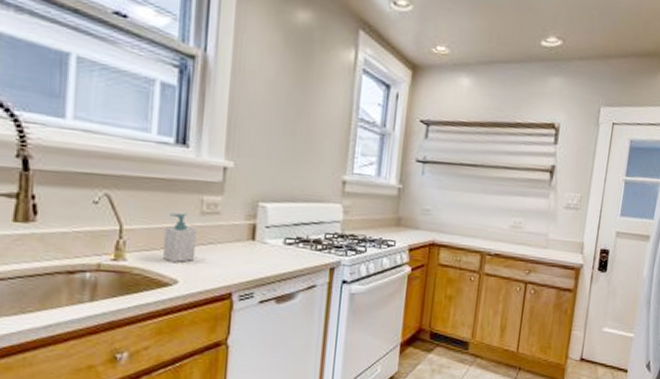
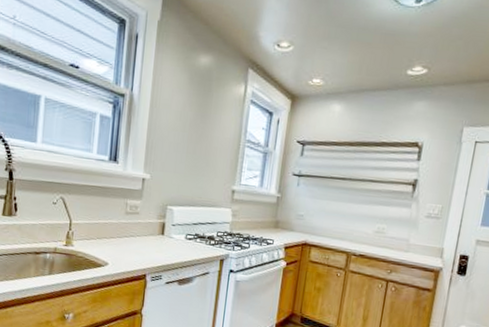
soap bottle: present [162,212,197,263] -> none [98,212,123,250]

